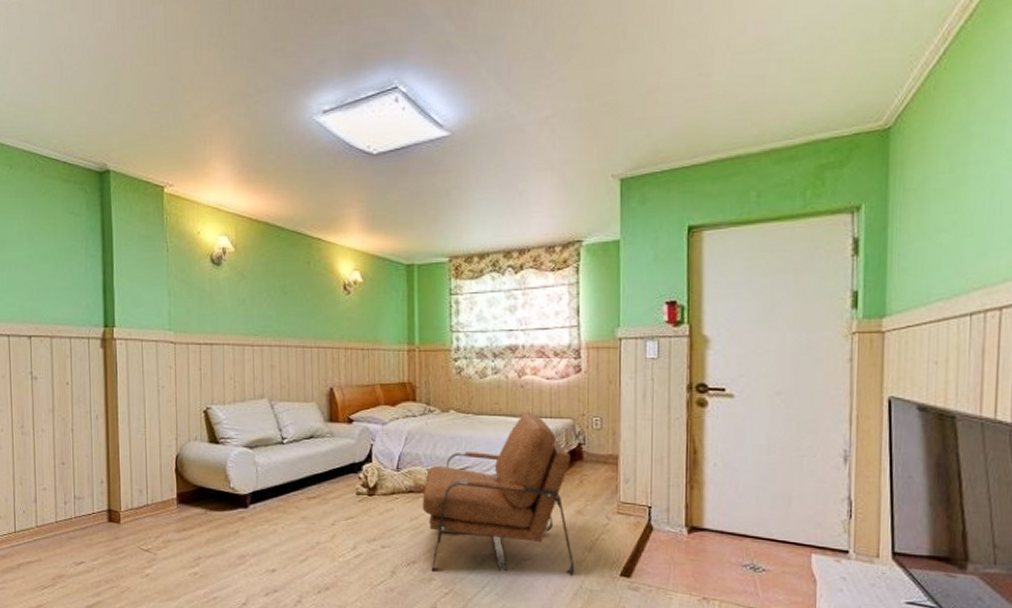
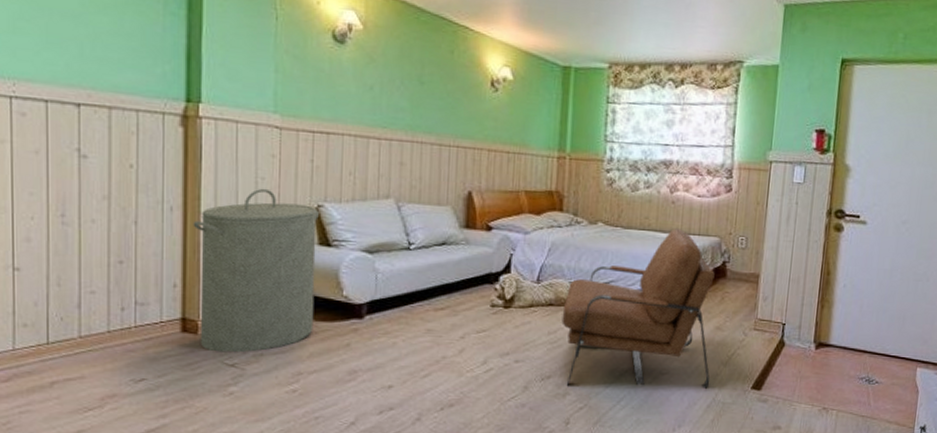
laundry hamper: none [113,395,208,540] -> present [193,188,319,353]

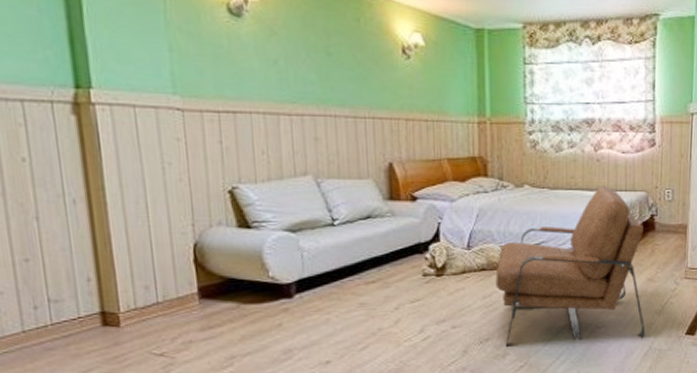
laundry hamper: present [193,188,319,353] -> none [99,173,242,343]

